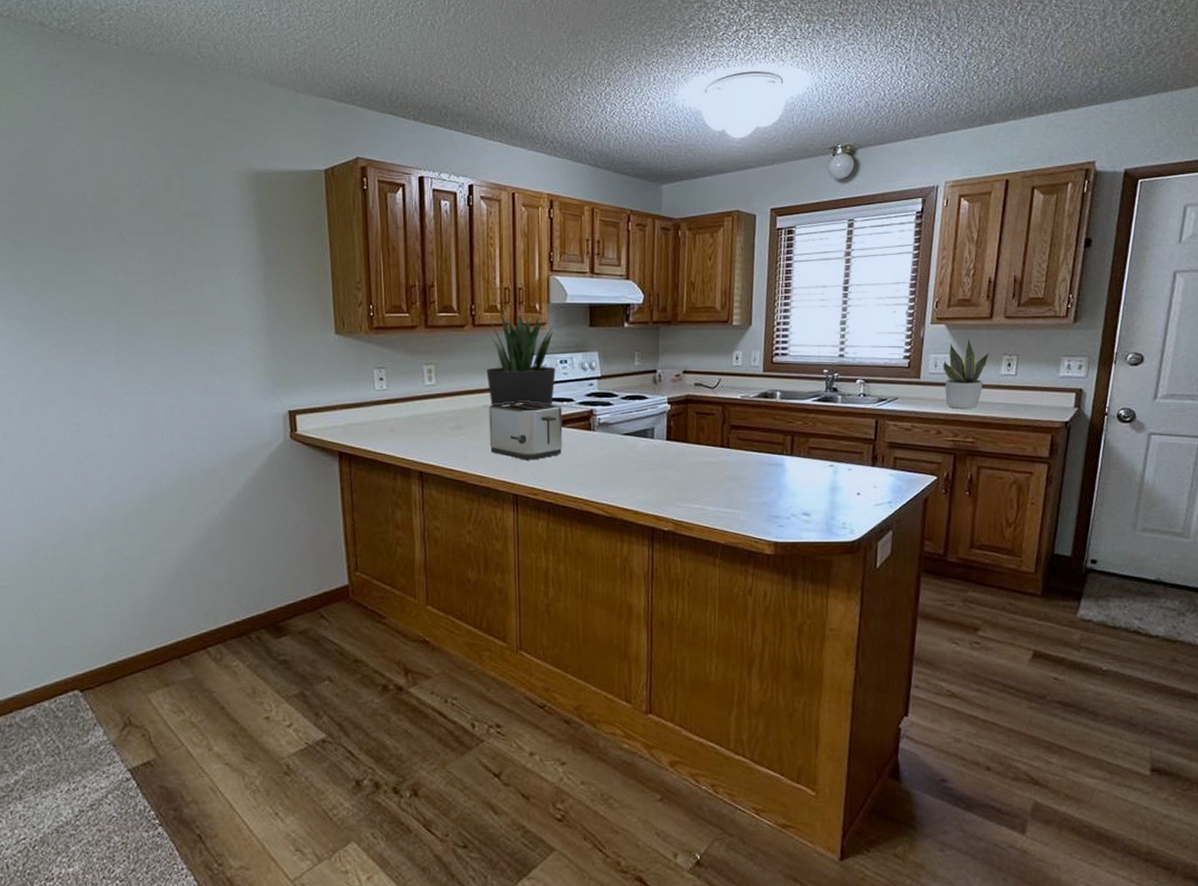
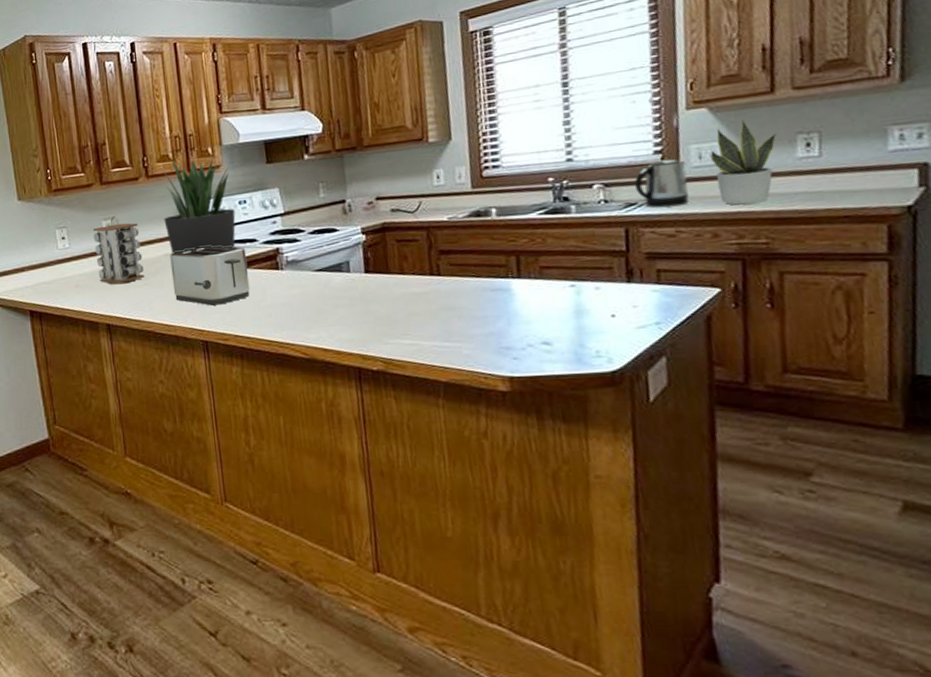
spice rack: none [412,361,463,432] -> present [92,215,145,285]
kettle: none [887,364,925,405] -> present [634,159,690,208]

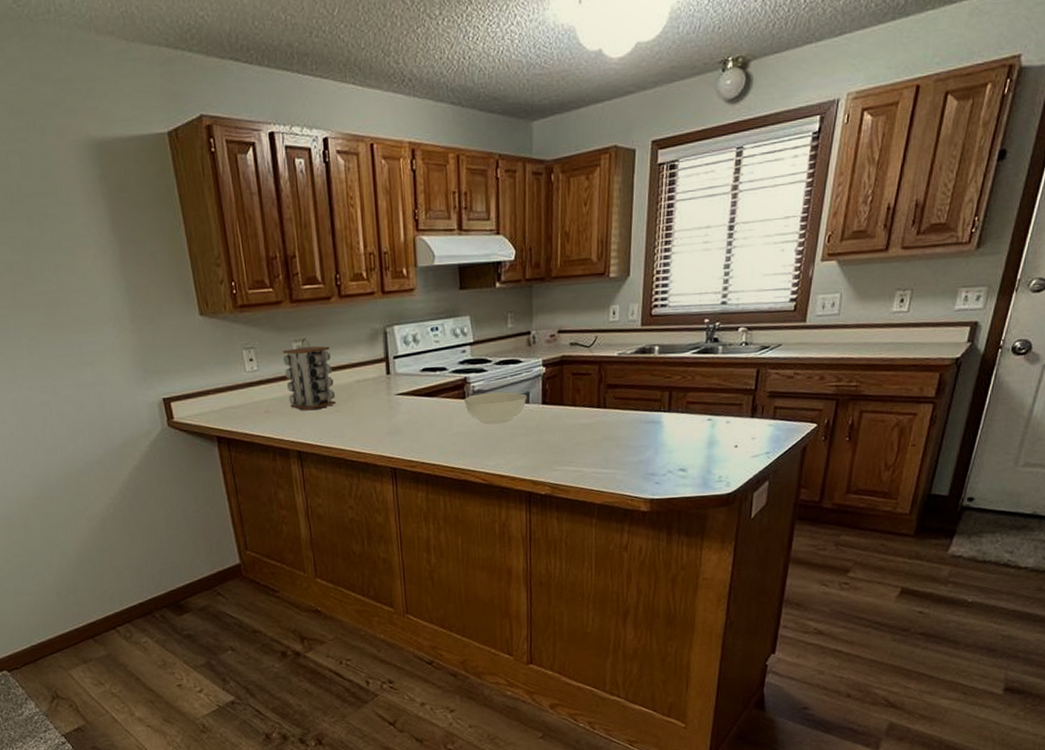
planter: present [163,155,236,254] -> none [356,274,427,380]
toaster: present [170,245,250,306] -> none [361,373,438,434]
bowl: none [278,261,347,296] -> present [464,391,527,425]
kettle: present [634,159,690,208] -> none [771,307,812,352]
potted plant: present [710,119,777,206] -> none [830,274,882,352]

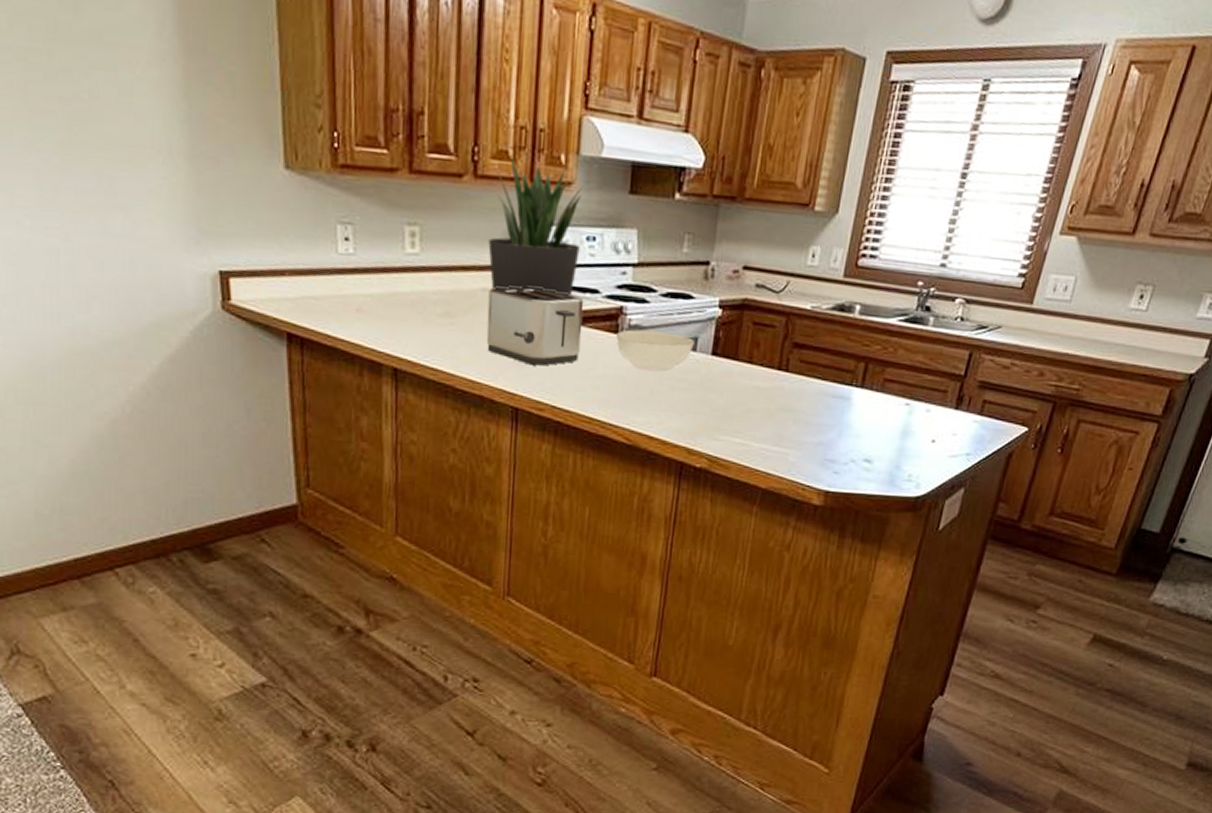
spice rack: present [282,337,337,411] -> none [389,221,454,318]
planter: none [356,274,427,380] -> present [488,152,583,296]
toaster: none [361,373,438,434] -> present [486,286,584,366]

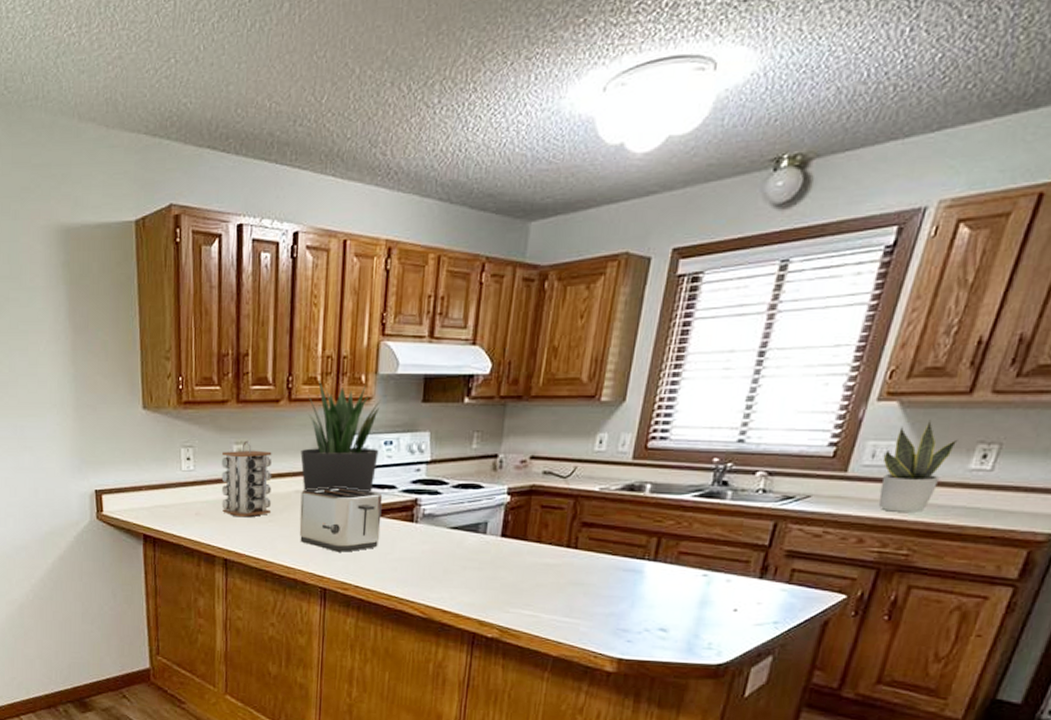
spice rack: none [389,221,454,318] -> present [221,440,272,518]
bowl: present [616,329,695,372] -> none [412,518,485,554]
potted plant: none [1057,257,1122,348] -> present [878,420,959,513]

